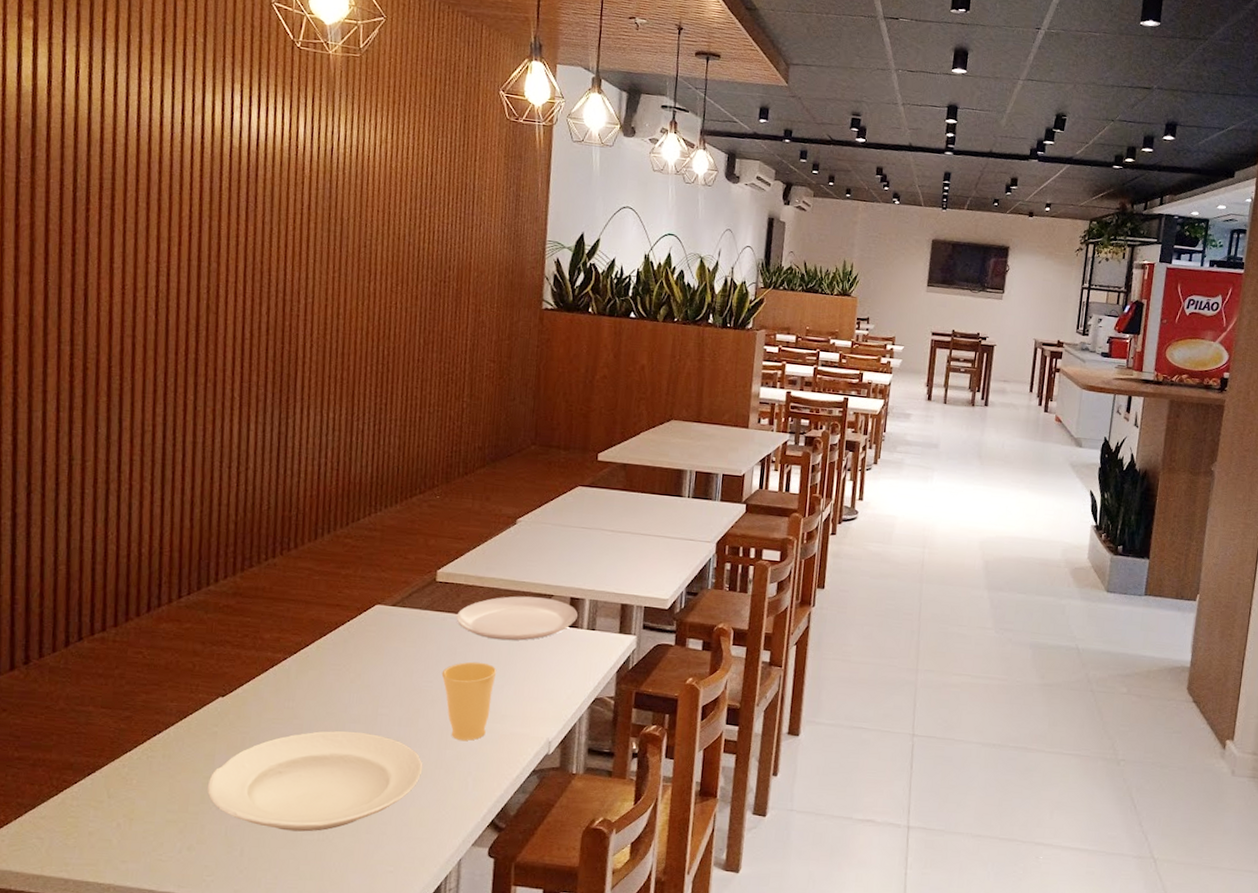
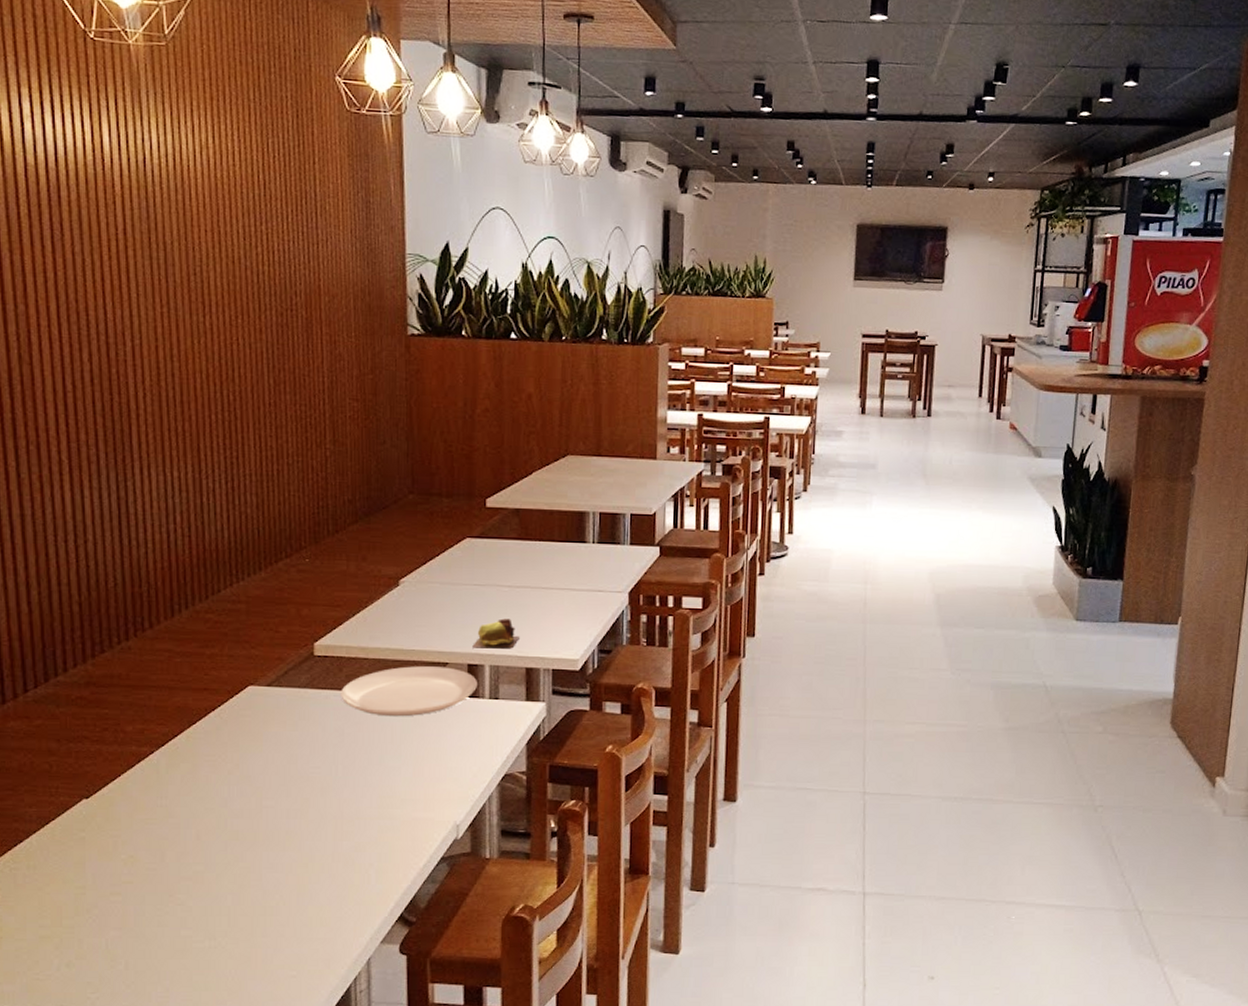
plate: present [207,731,423,832] -> none [80,827,319,939]
cup: present [441,661,497,741] -> none [330,742,392,829]
sandwich: none [576,559,618,586] -> present [472,618,519,649]

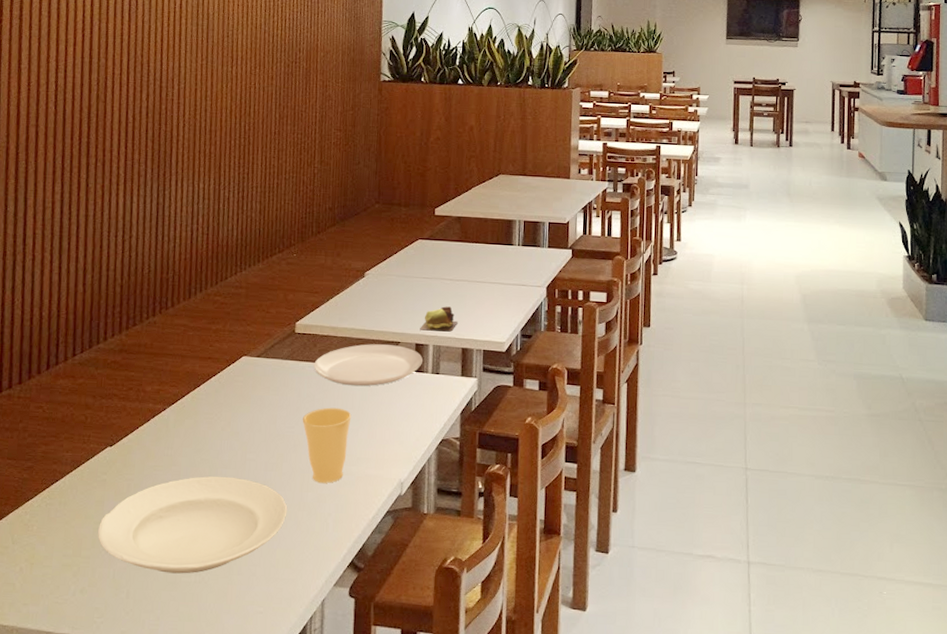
plate: none [80,827,319,939] -> present [97,476,288,574]
cup: none [330,742,392,829] -> present [302,407,352,483]

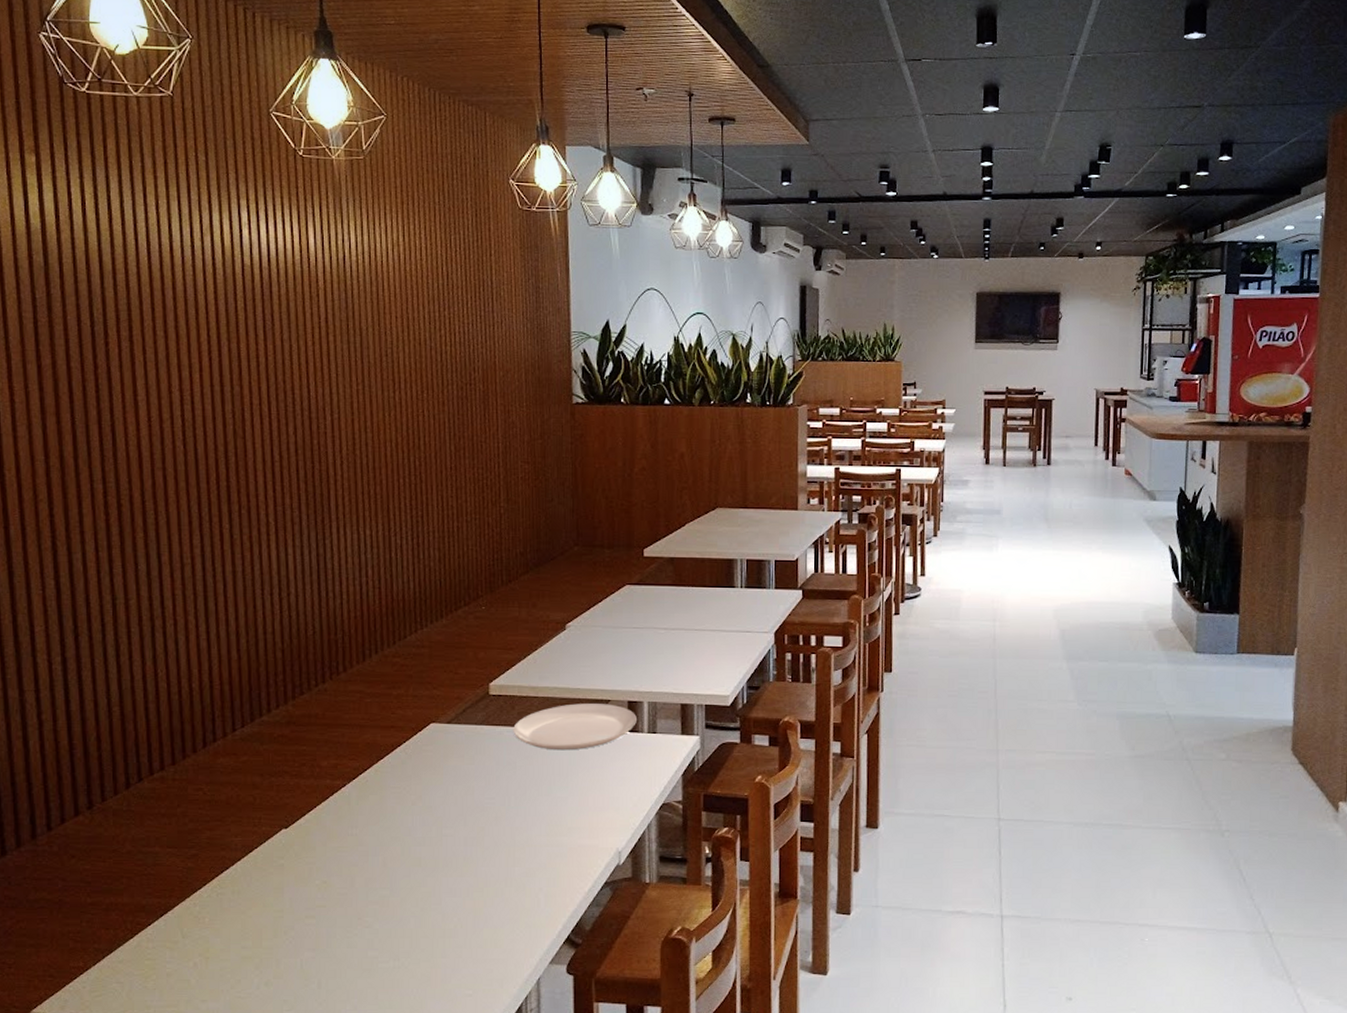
plate: present [97,476,288,574] -> none [278,854,493,960]
cup: present [302,407,352,483] -> none [503,775,559,856]
sandwich: present [420,306,458,332] -> none [632,658,675,687]

